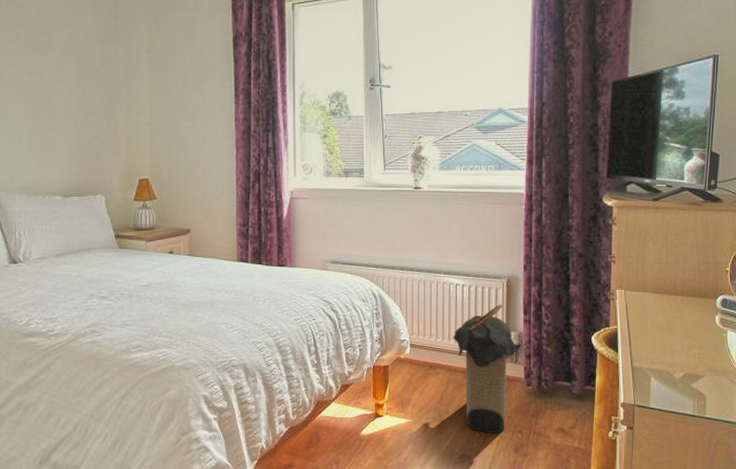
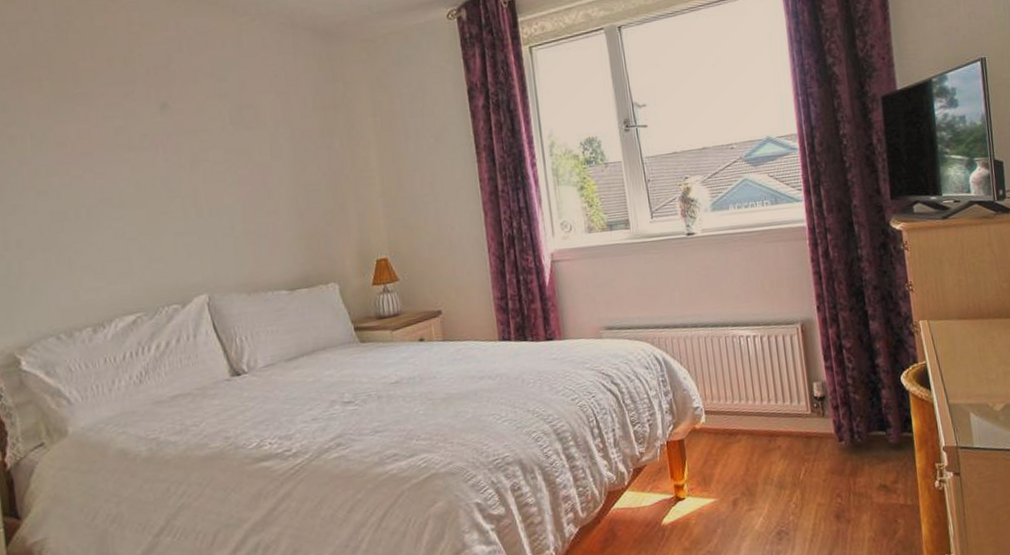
laundry hamper: present [453,304,516,434] -> none [751,352,822,503]

